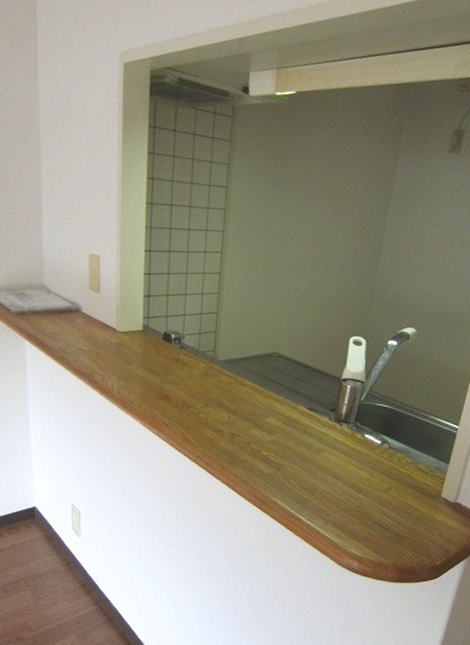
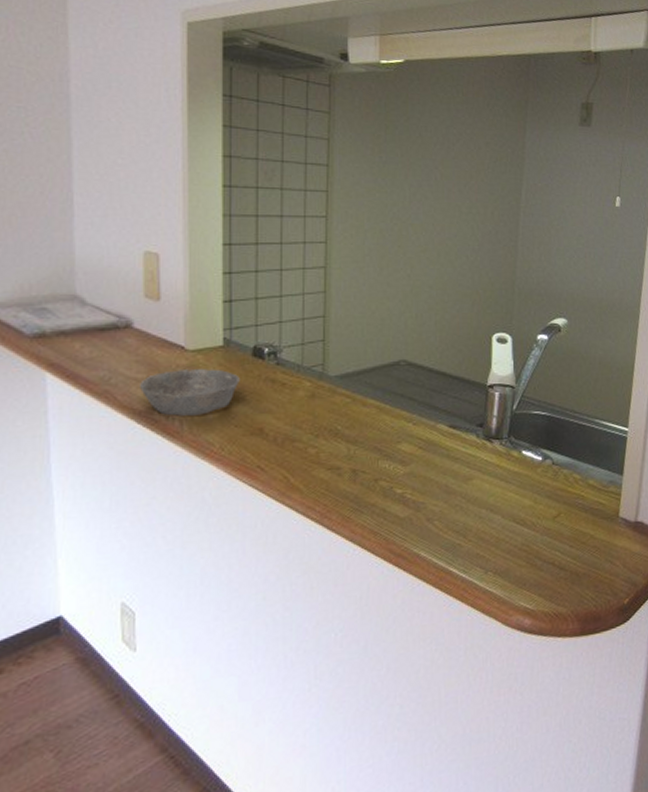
bowl: none [85,346,154,381] -> present [140,369,240,416]

